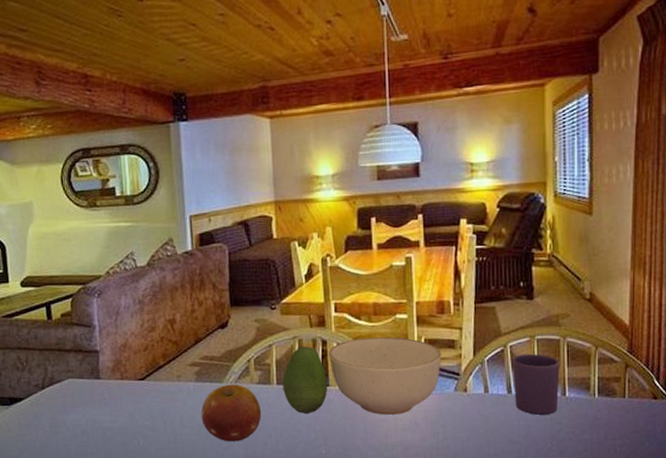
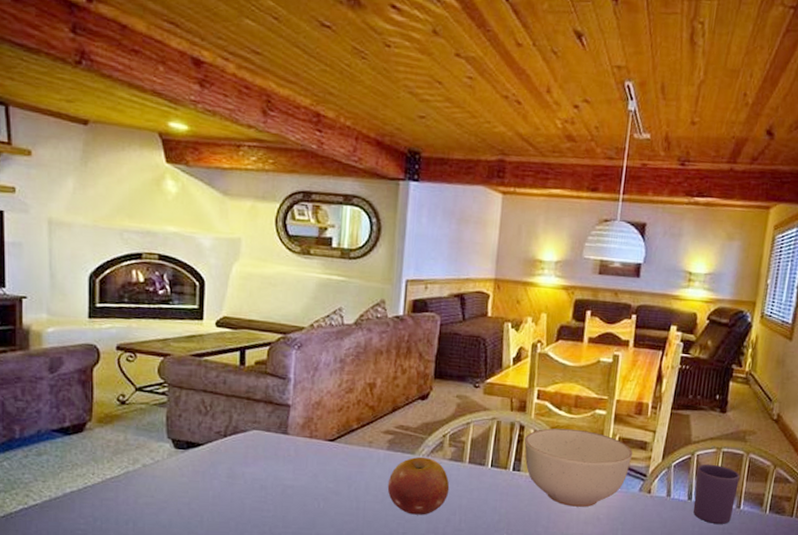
fruit: present [282,346,327,415] -> none [474,428,519,497]

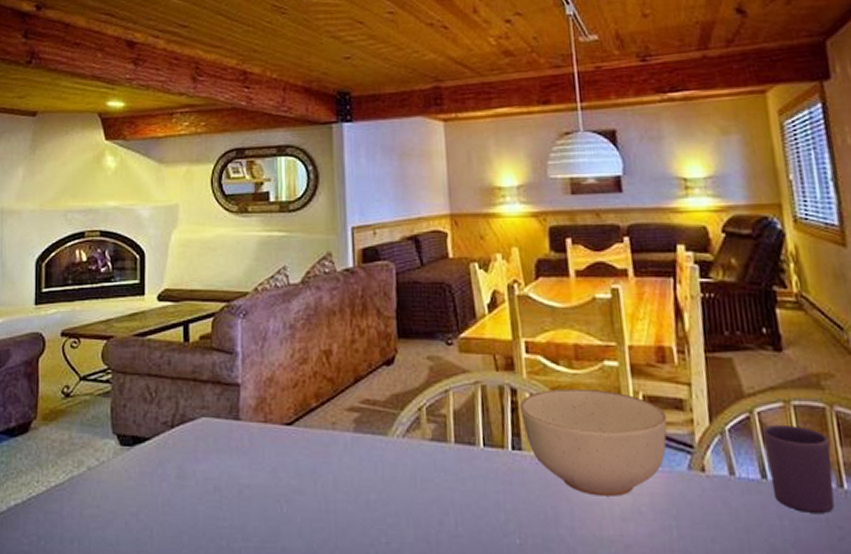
fruit: present [387,456,450,515] -> none [359,438,436,517]

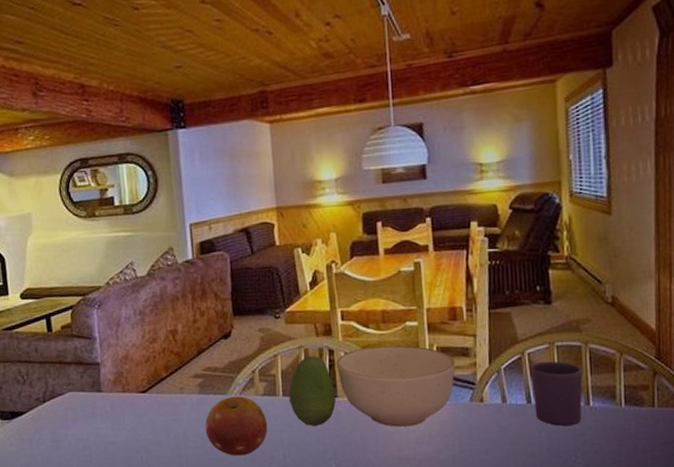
fruit: none [359,438,436,517] -> present [205,395,268,456]
fruit: none [462,395,520,487] -> present [288,356,336,427]

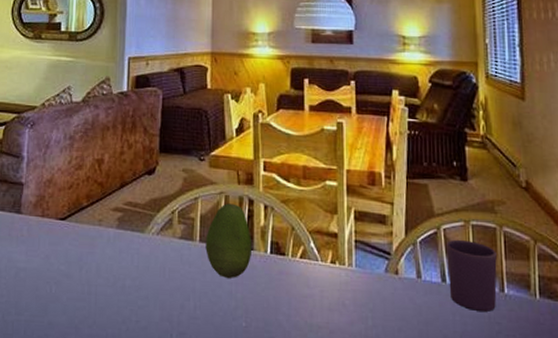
fruit: present [205,395,268,456] -> none [118,235,182,301]
bowl: present [335,345,456,427] -> none [254,201,372,291]

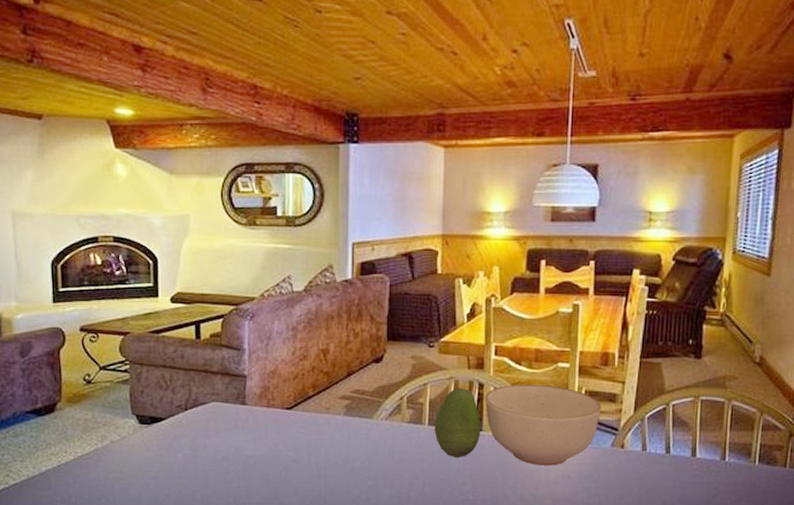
bowl: none [254,201,372,291] -> present [484,384,602,466]
mug: present [445,239,497,312] -> none [672,414,722,478]

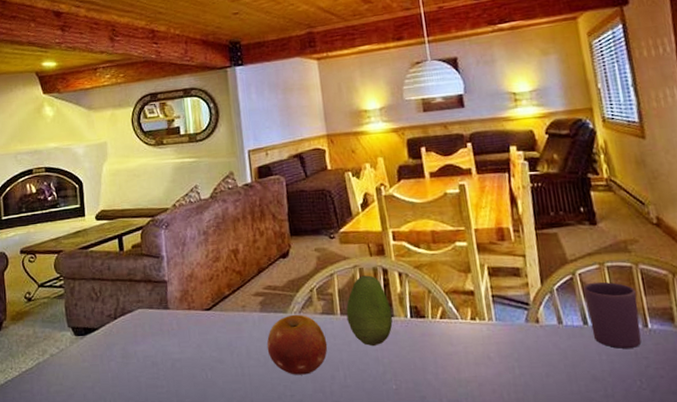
fruit: none [347,421,410,480] -> present [266,314,328,375]
bowl: present [484,384,602,466] -> none [389,265,508,348]
mug: none [672,414,722,478] -> present [582,281,642,349]

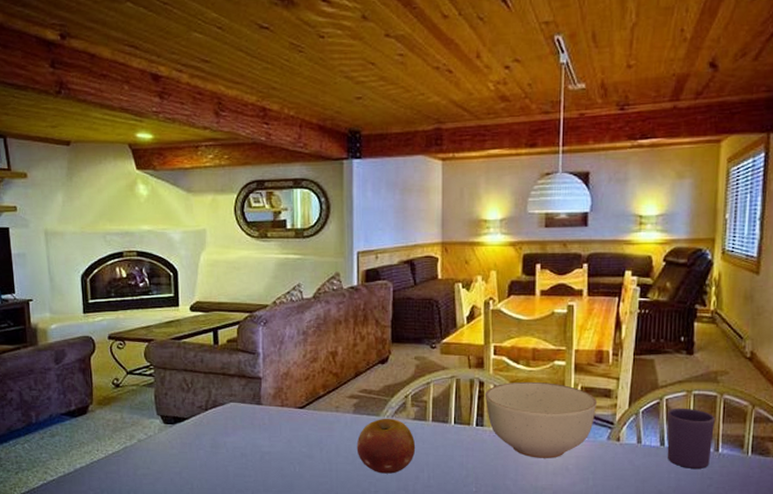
fruit: present [346,275,393,347] -> none [438,386,482,453]
bowl: none [389,265,508,348] -> present [484,381,598,458]

